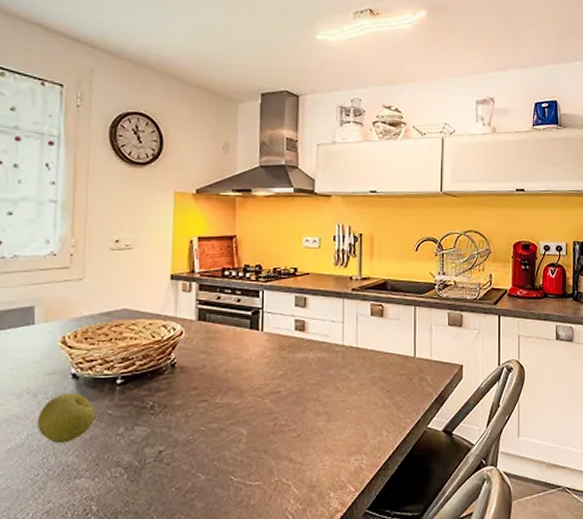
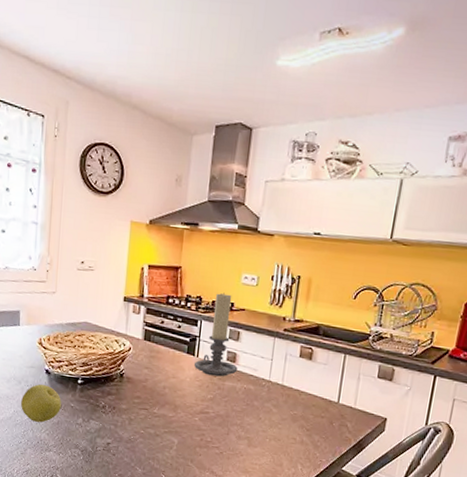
candle holder: none [258,258,308,350] -> present [193,292,238,377]

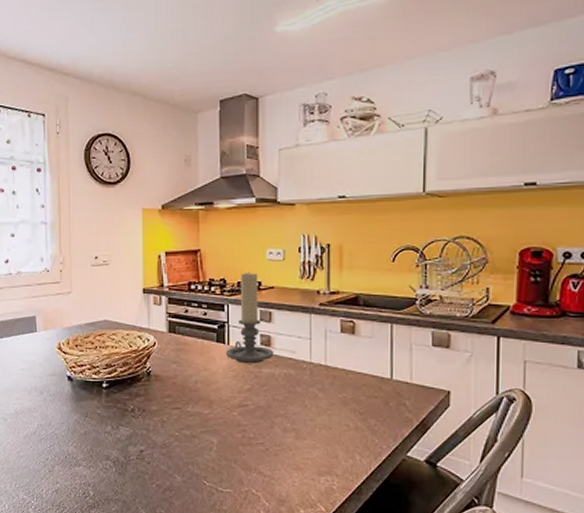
apple: present [20,384,61,423] -> none [44,392,87,435]

